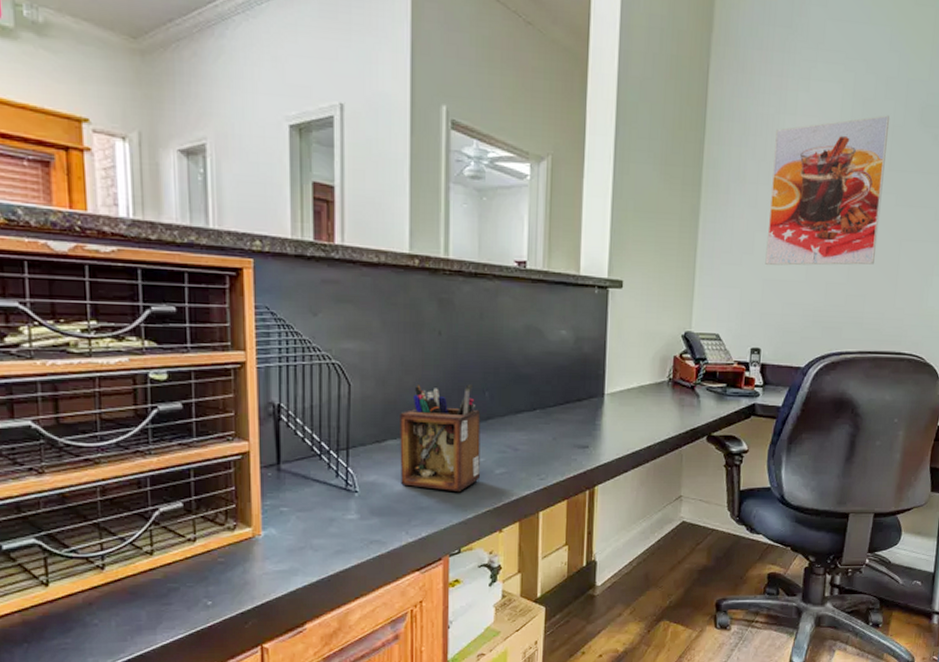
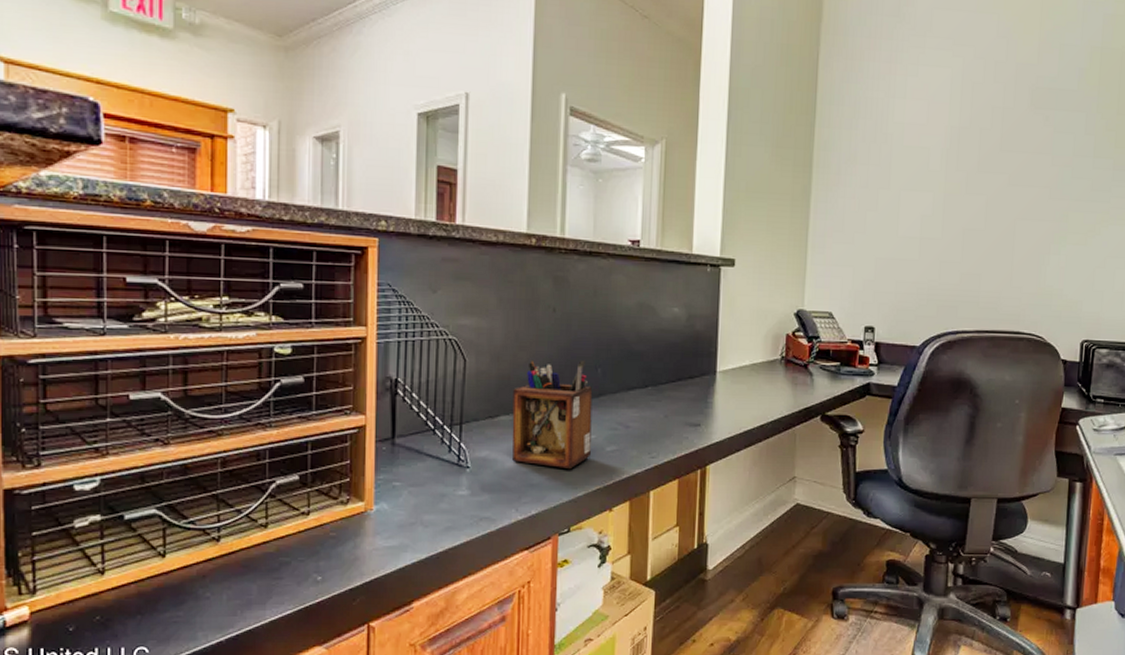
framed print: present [765,115,889,266] -> none [877,98,999,245]

